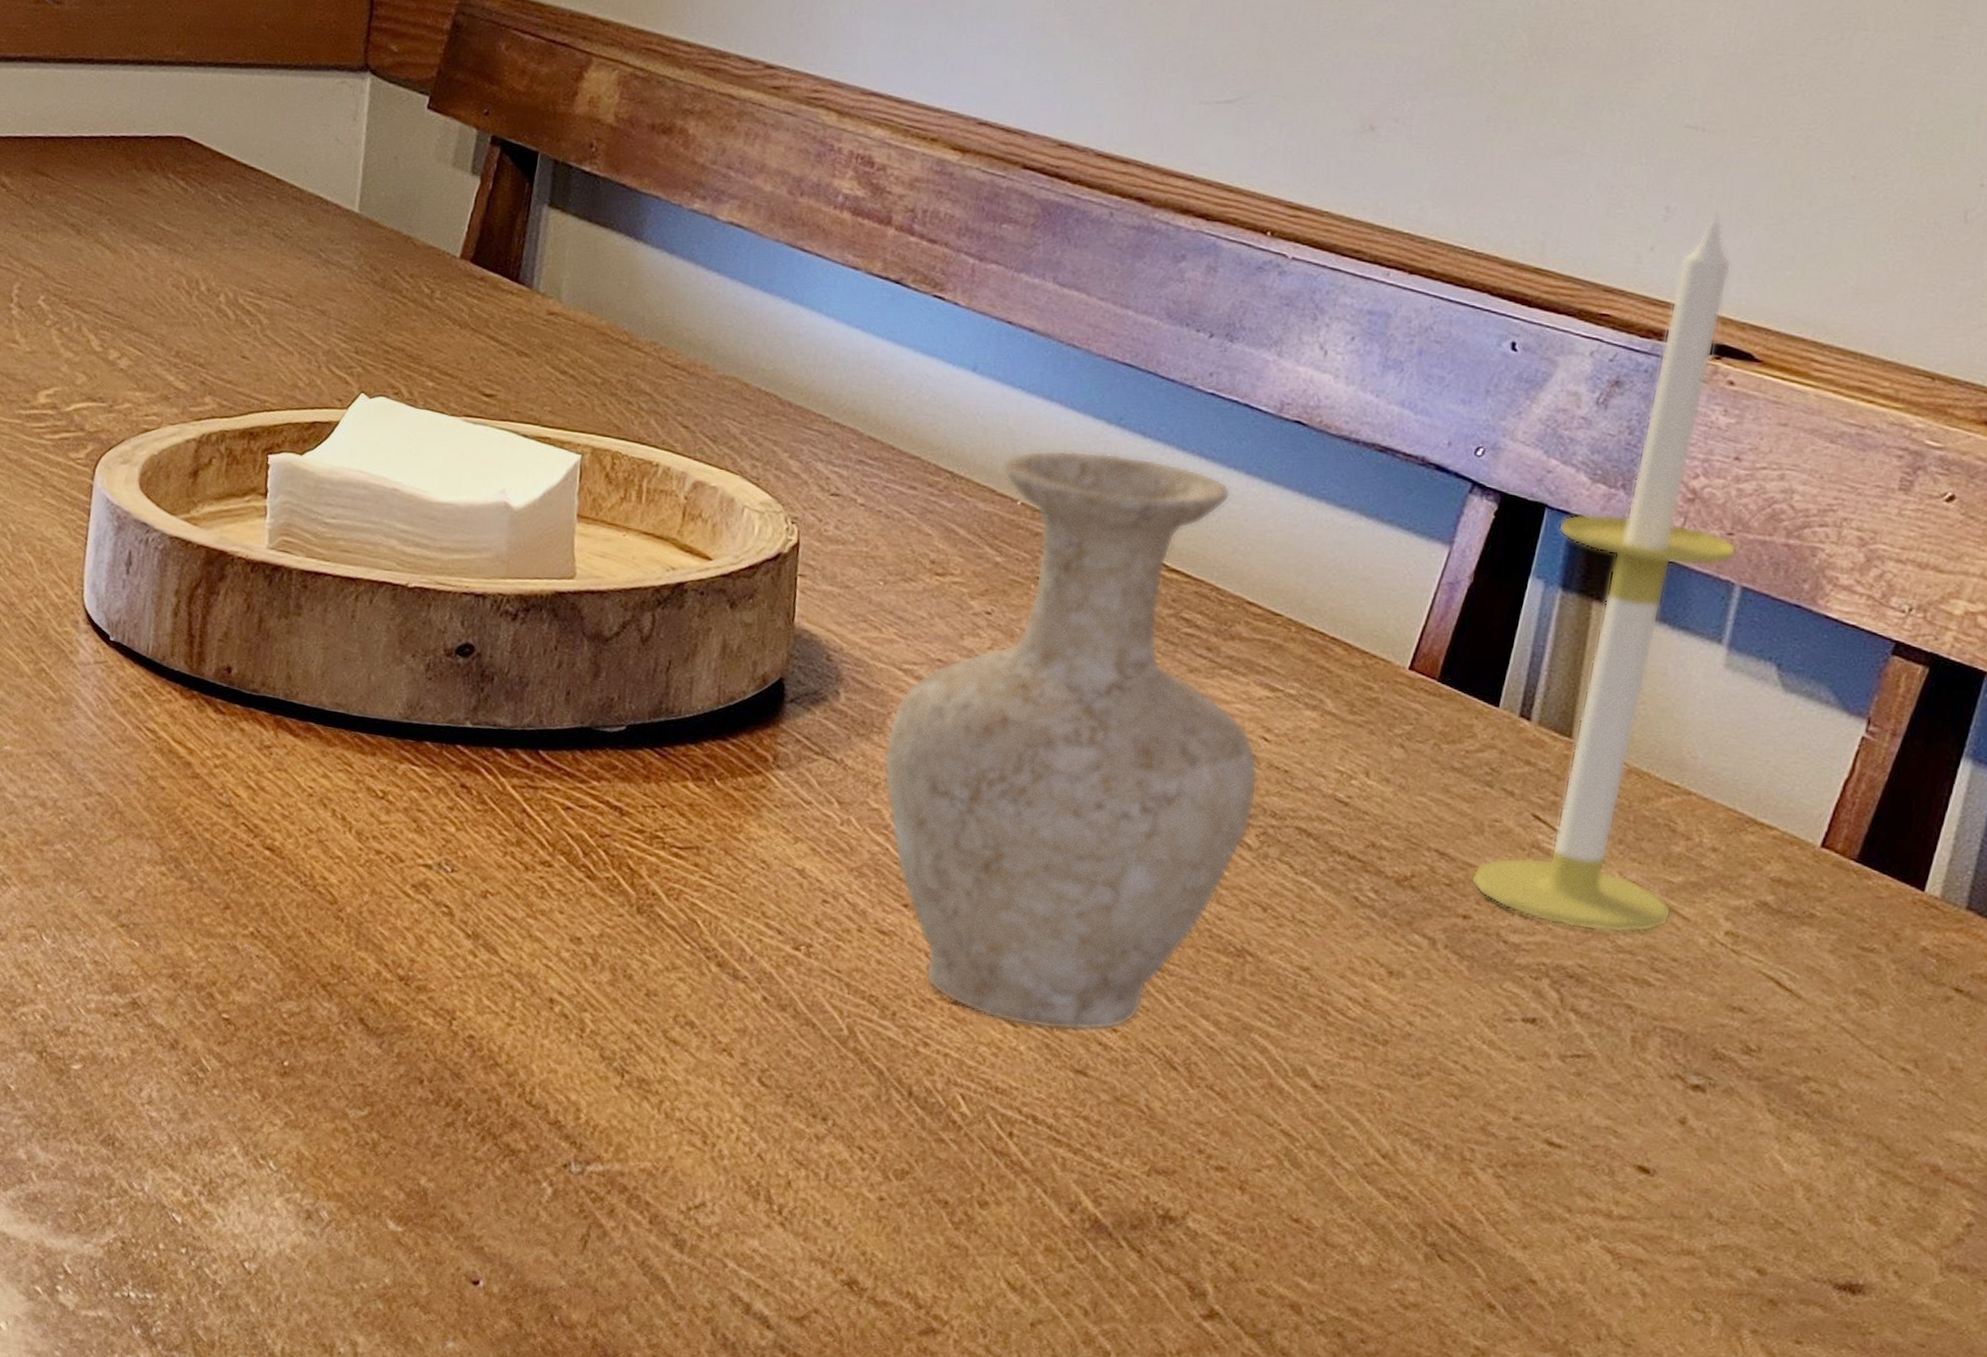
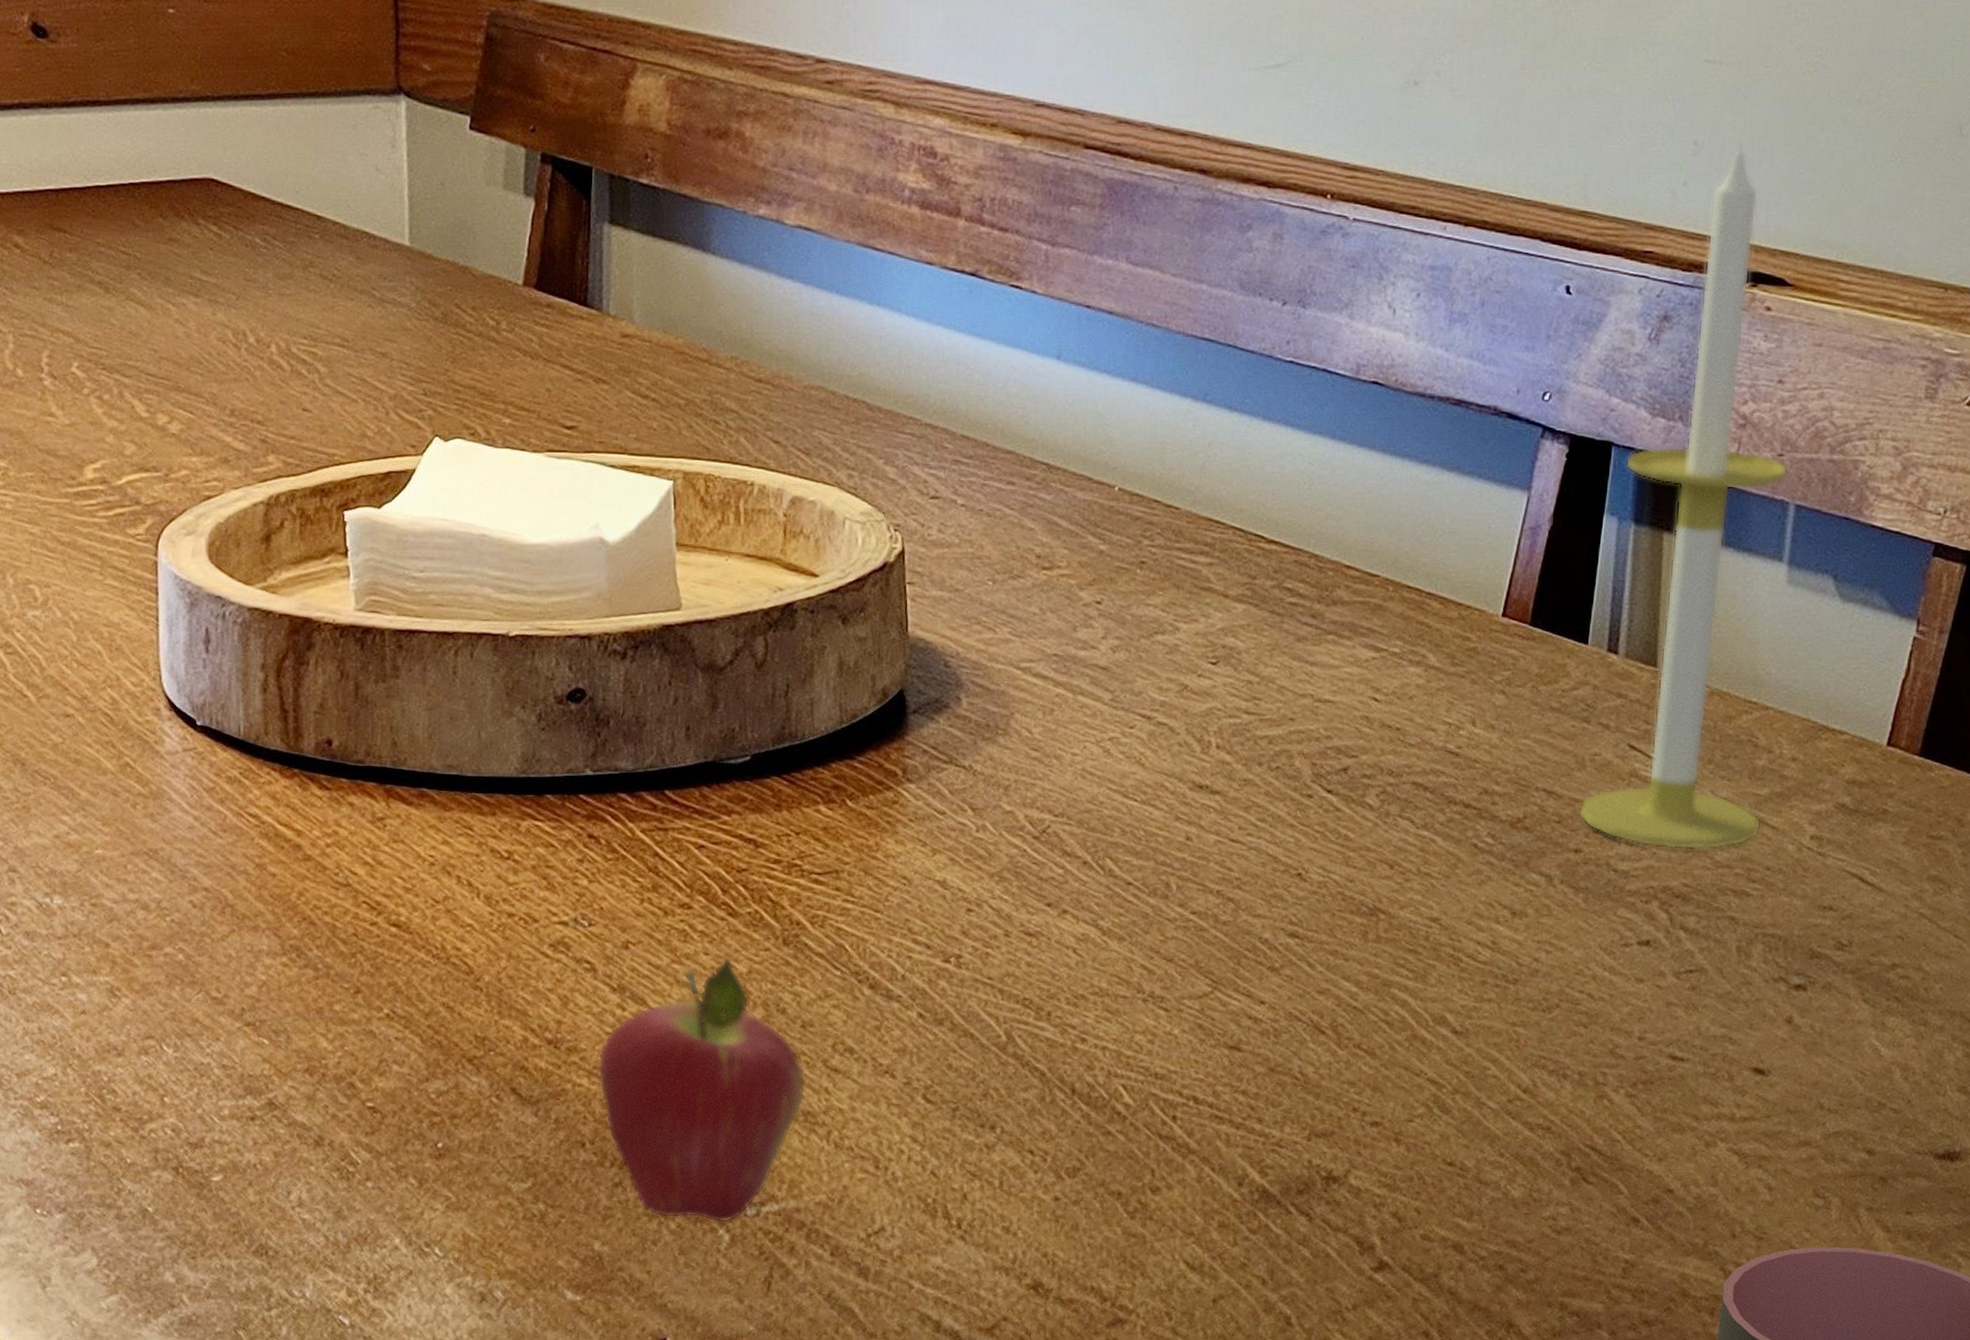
fruit: none [443,916,644,1177] -> present [598,955,806,1224]
vase: present [883,450,1258,1031] -> none [1012,430,1373,1010]

